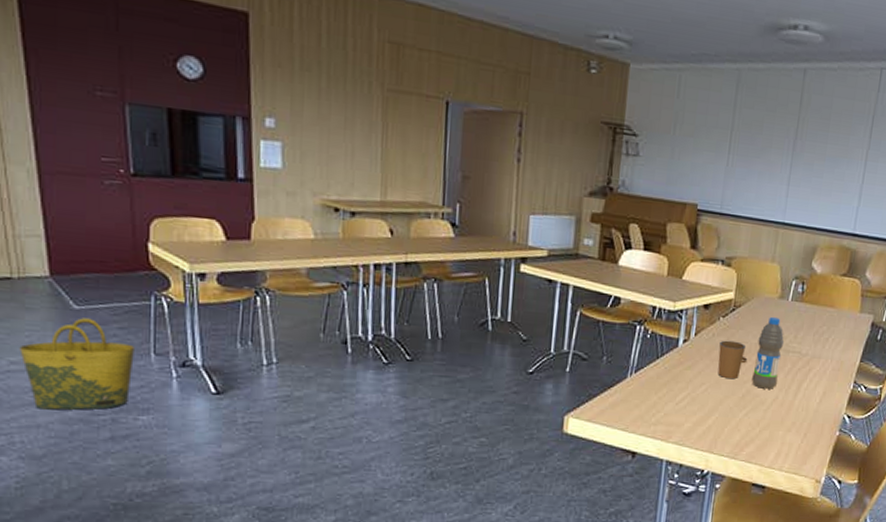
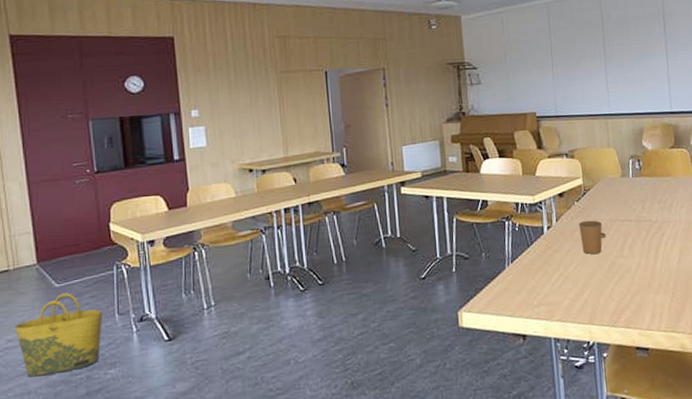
water bottle: present [752,316,785,389] -> none [611,193,638,258]

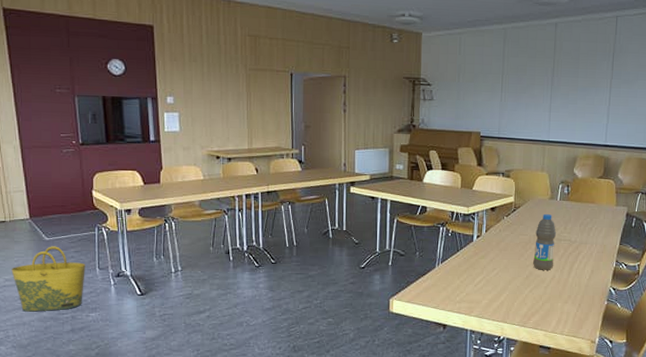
cup: present [579,220,606,255] -> none [505,234,528,264]
water bottle: none [611,193,638,258] -> present [533,213,557,270]

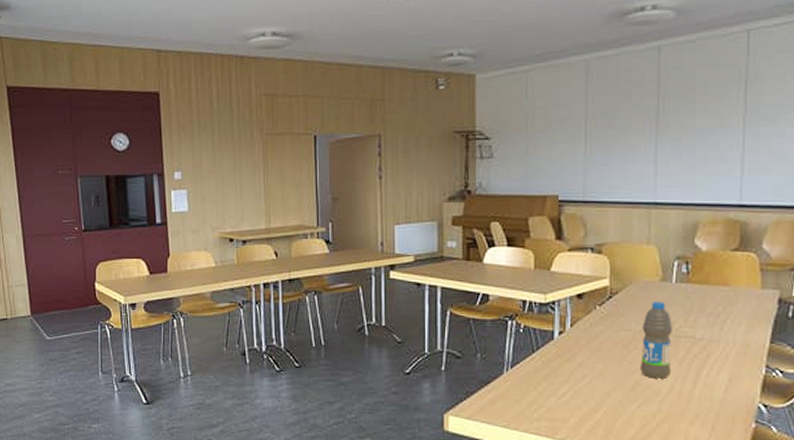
tote bag: present [11,246,85,312] -> none [12,346,88,421]

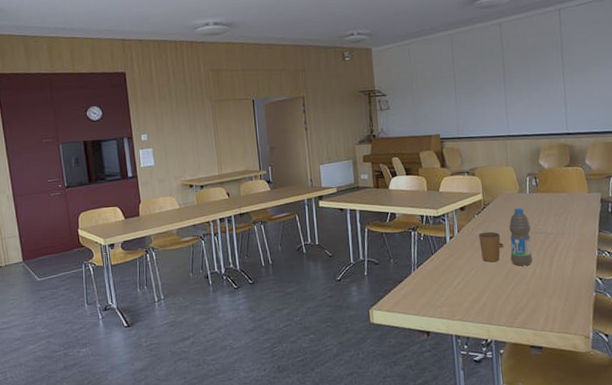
cup: none [599,329,633,370] -> present [479,231,504,263]

